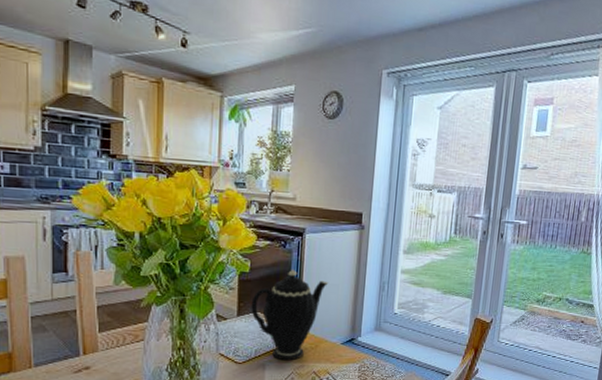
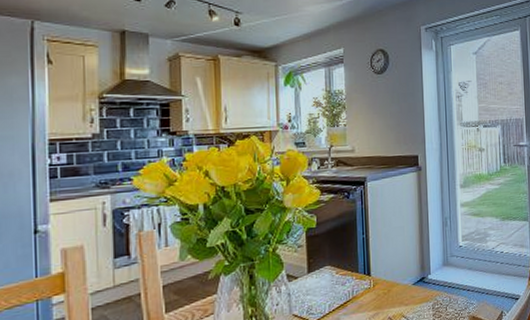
teapot: present [251,269,329,361] -> none [320,217,394,312]

